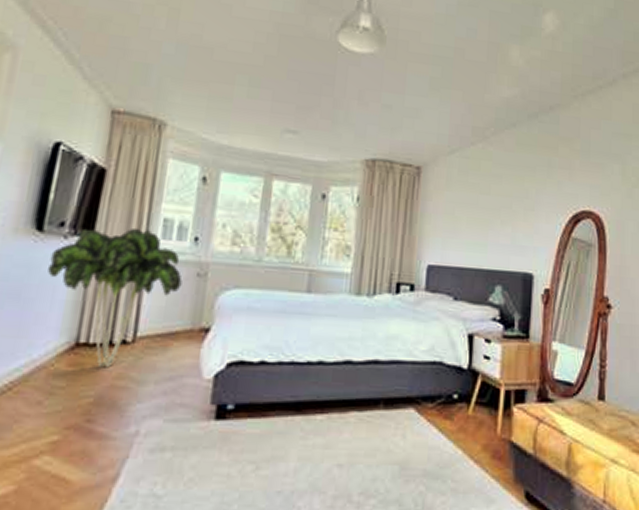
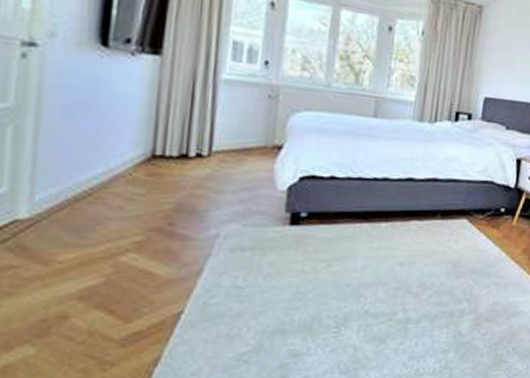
indoor plant: present [48,227,183,368] -> none [117,46,254,179]

